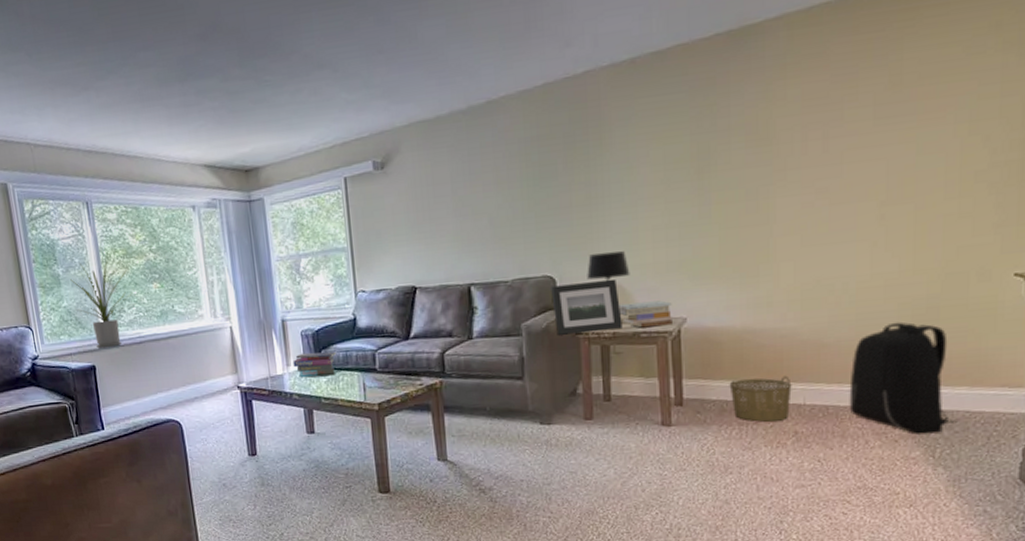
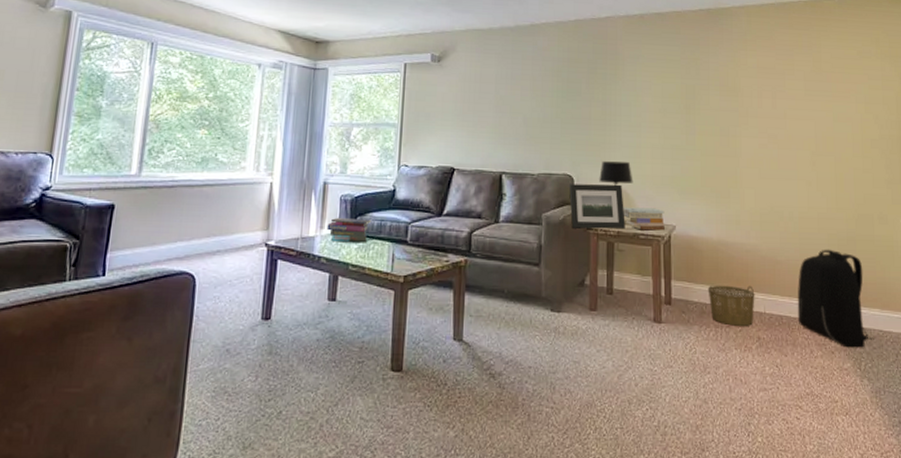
house plant: present [70,259,137,349] -> none [109,98,178,188]

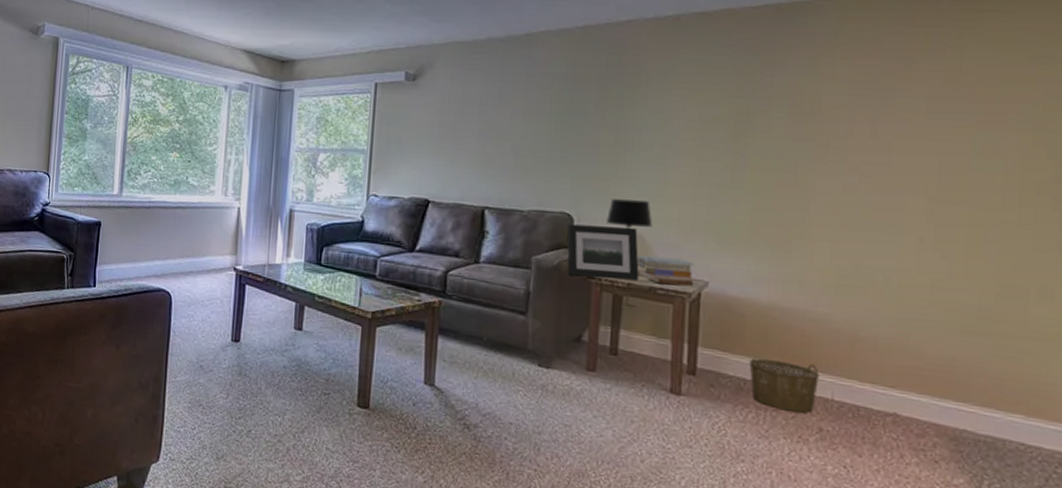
books: present [327,217,372,243] -> none [293,246,339,275]
backpack: present [797,249,874,348] -> none [883,328,1009,462]

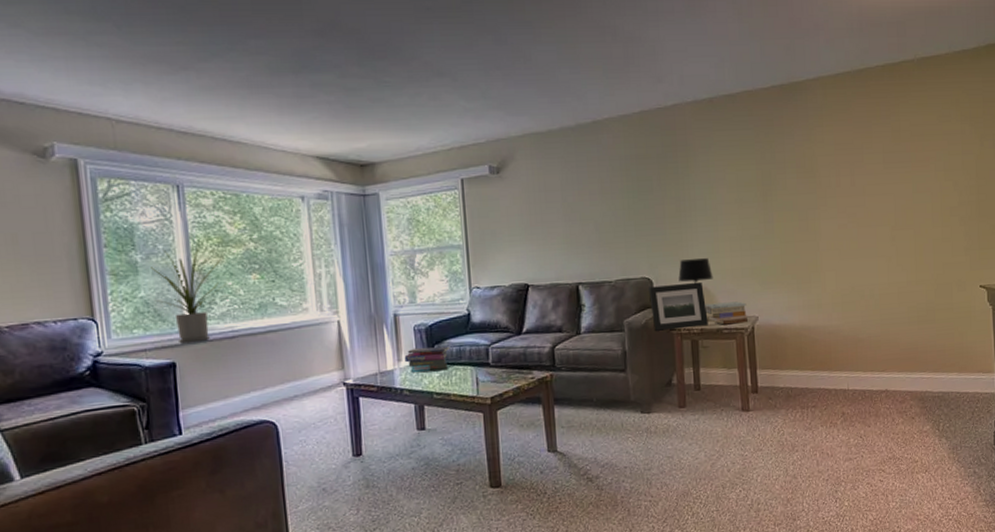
house plant: none [94,121,153,208] -> present [151,248,231,344]
books: none [293,246,339,275] -> present [404,346,451,372]
basket: present [749,358,820,414] -> none [792,365,839,406]

